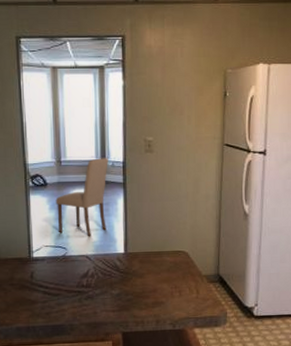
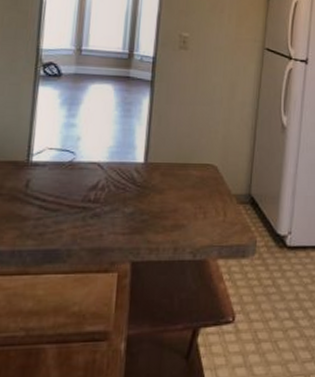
dining chair: present [55,158,108,237] -> none [68,50,137,141]

